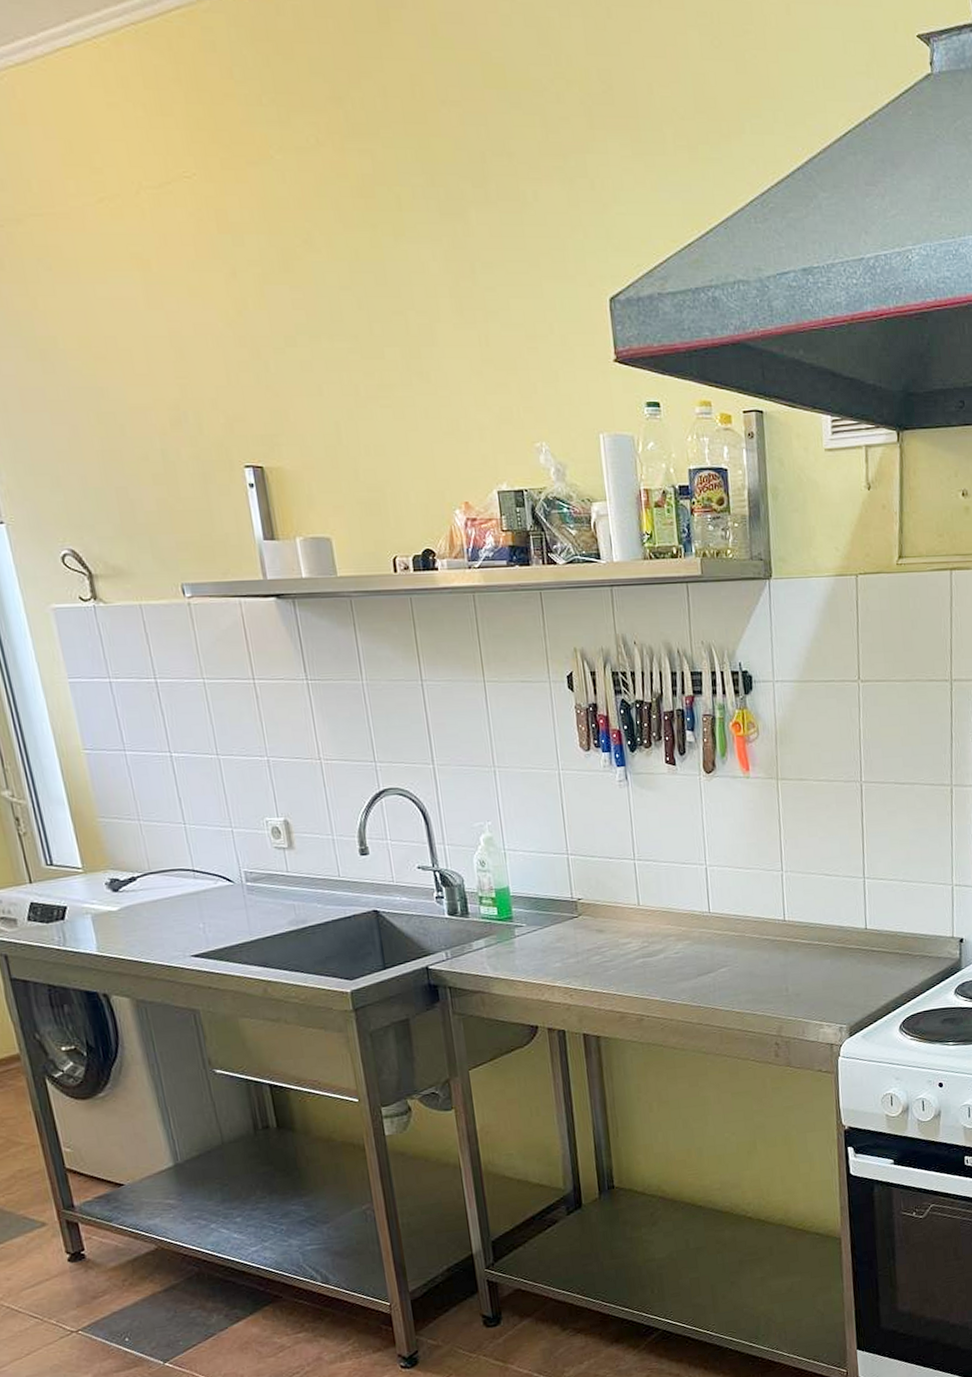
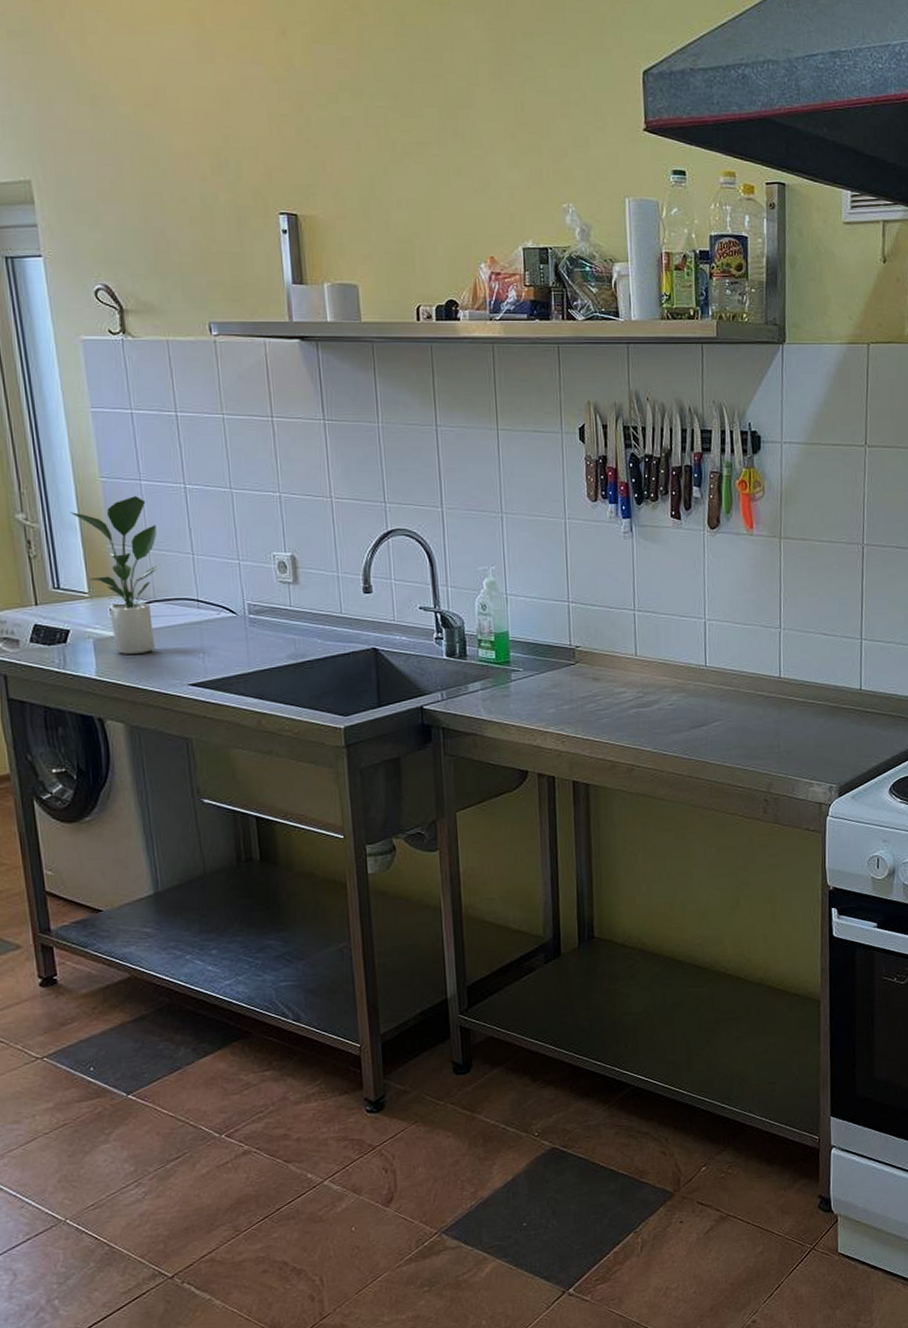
potted plant: none [56,767,154,929] -> present [69,496,160,654]

